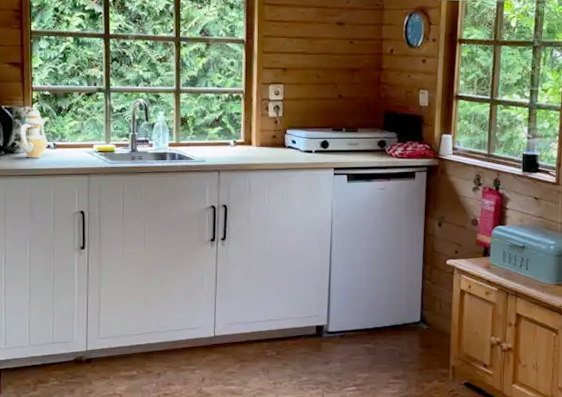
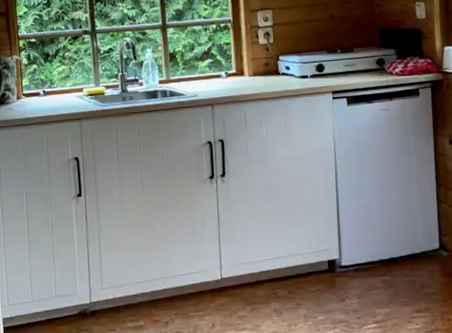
teapot: present [19,104,48,158] -> none [9,53,38,108]

